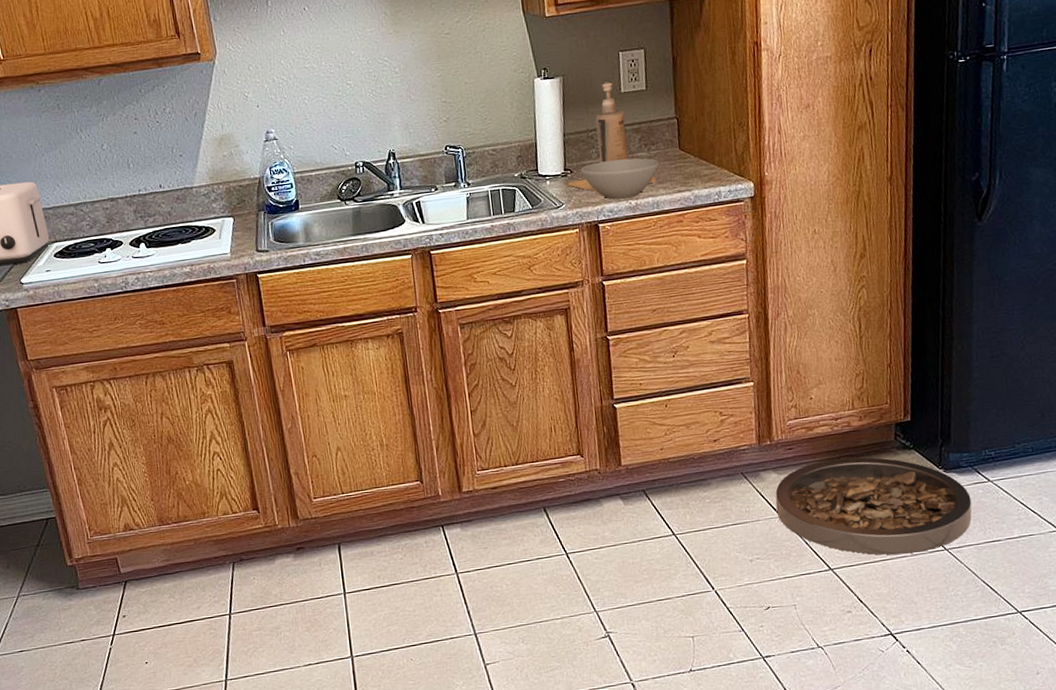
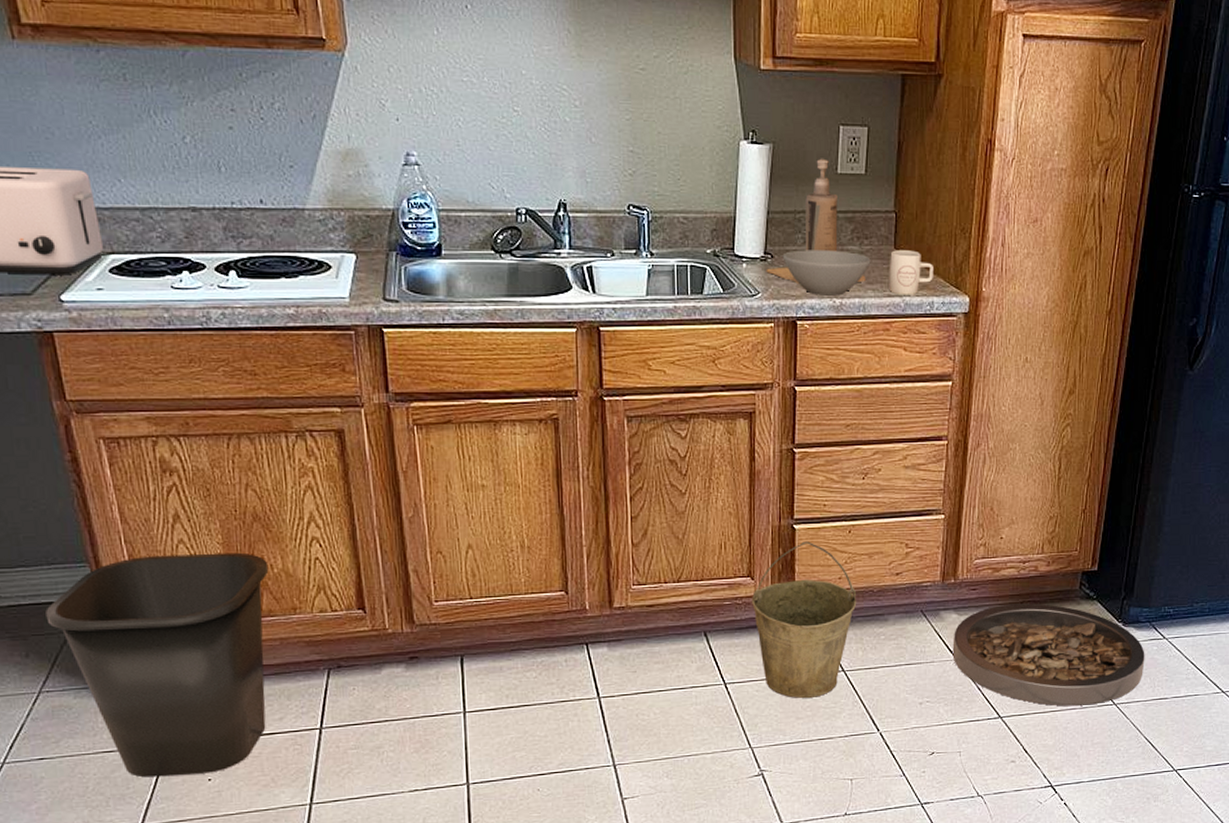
waste bin: none [20,470,187,663] -> present [45,552,269,778]
bucket: none [583,418,680,563] -> present [752,541,857,698]
mug: none [676,148,718,190] -> present [889,250,933,295]

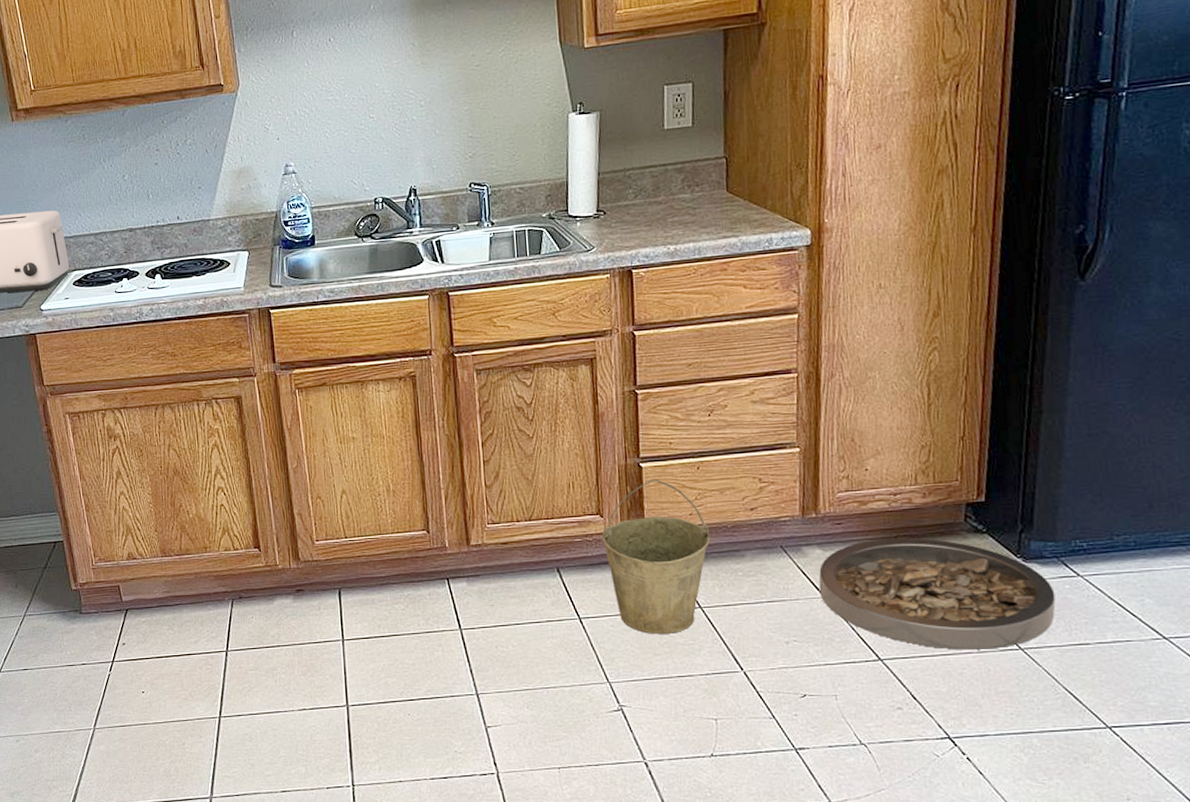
waste bin: present [45,552,269,778] -> none [29,501,186,688]
soap dispenser: present [766,158,866,284] -> none [599,117,699,236]
bowl: present [782,250,871,297] -> none [615,200,704,245]
mug: present [889,250,933,295] -> none [722,191,770,236]

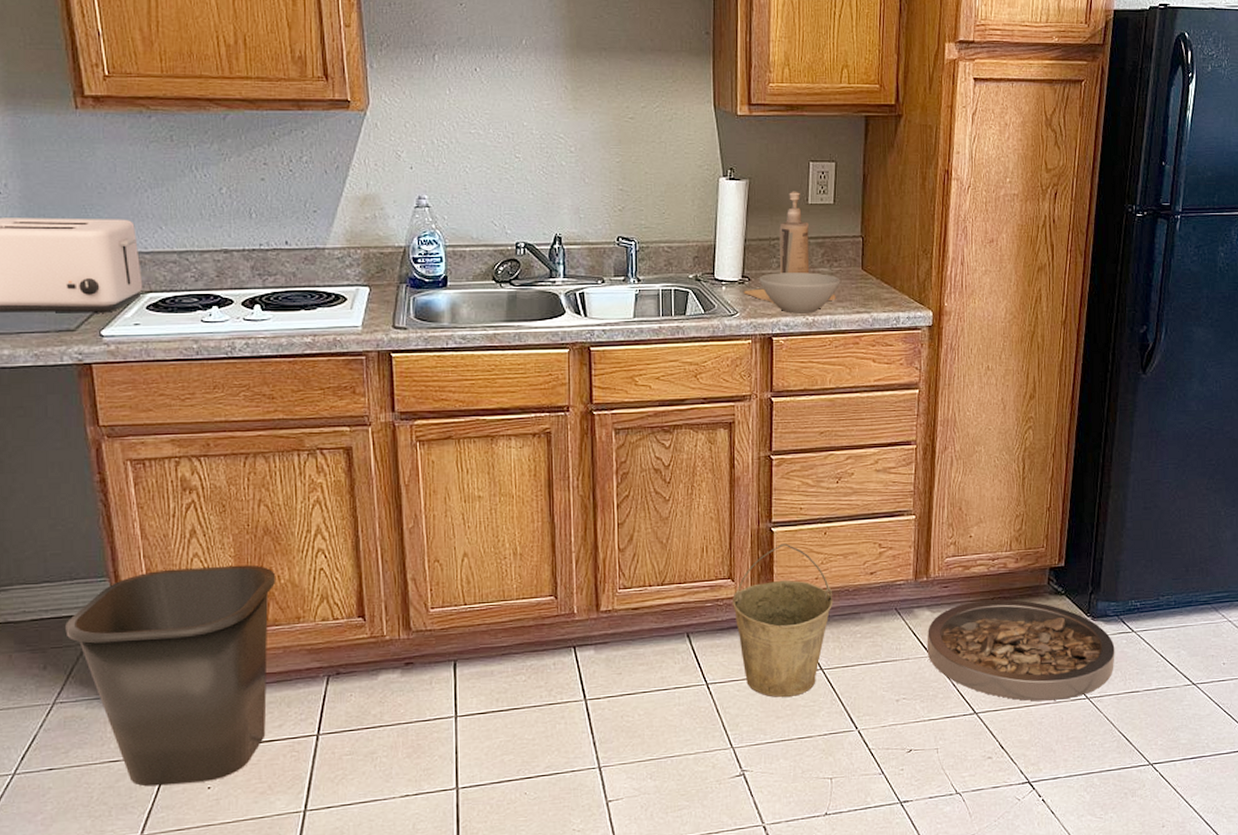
waste bin: none [29,501,186,688] -> present [65,565,276,787]
soap dispenser: none [599,117,699,236] -> present [744,191,836,304]
bowl: none [615,200,704,245] -> present [759,272,841,315]

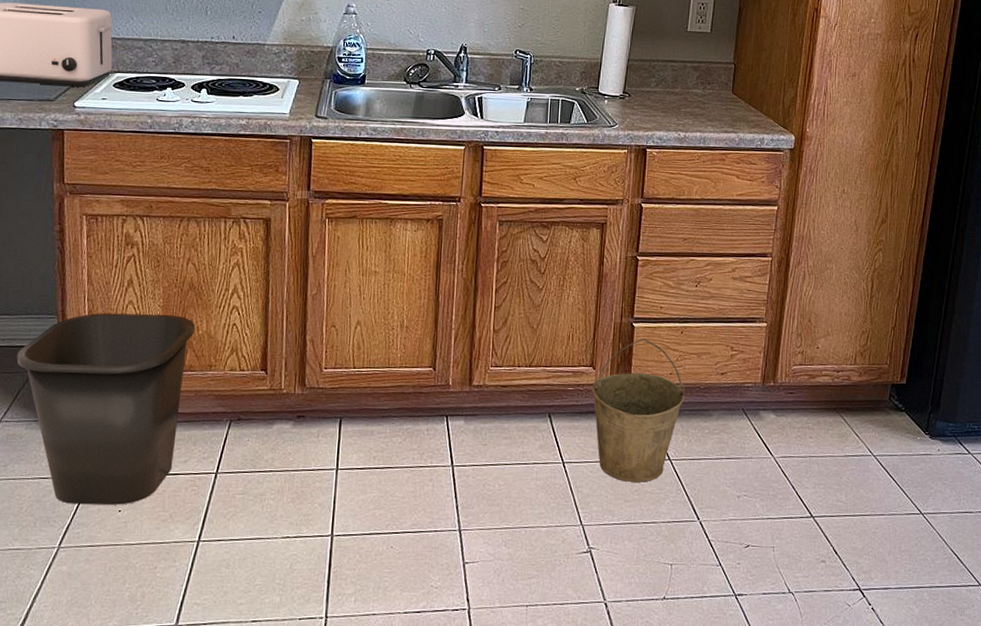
soap dispenser: present [744,191,836,304] -> none [623,19,707,119]
bowl: present [759,272,841,315] -> none [638,91,712,131]
pet bowl: present [927,599,1115,701] -> none [769,409,951,513]

